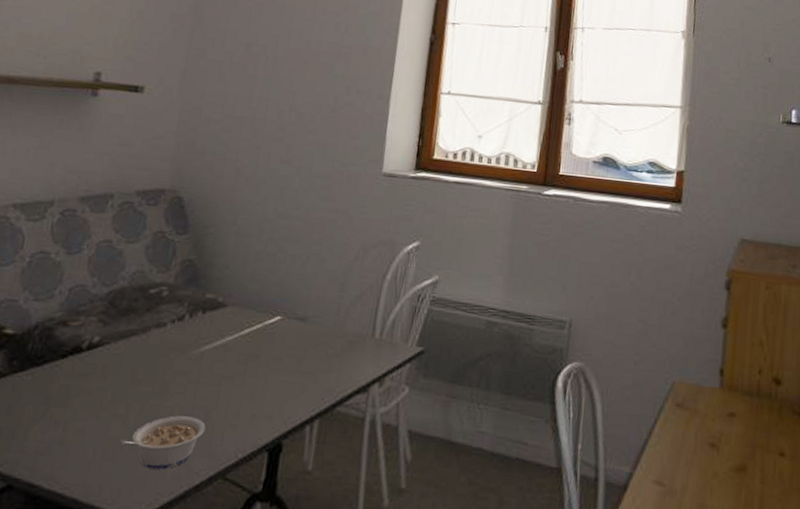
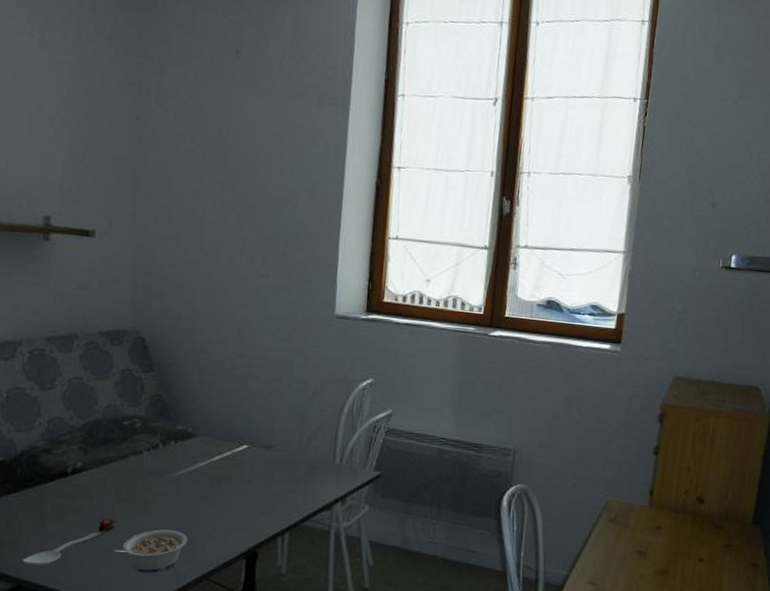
spoon: none [17,402,128,460] -> present [21,518,116,566]

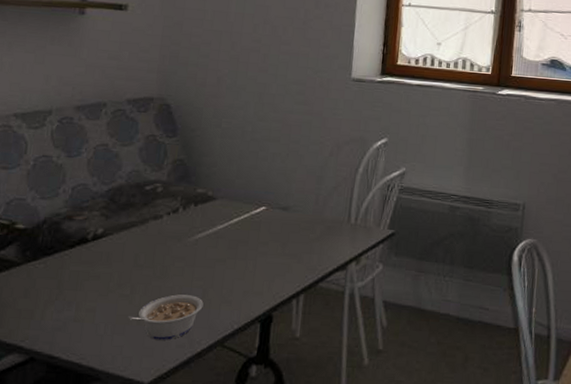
spoon: present [21,518,116,566] -> none [36,285,133,336]

